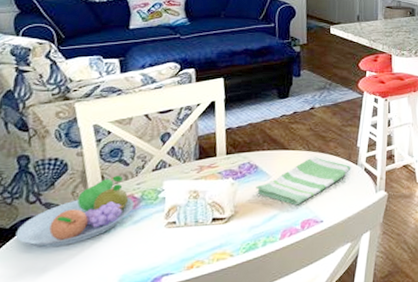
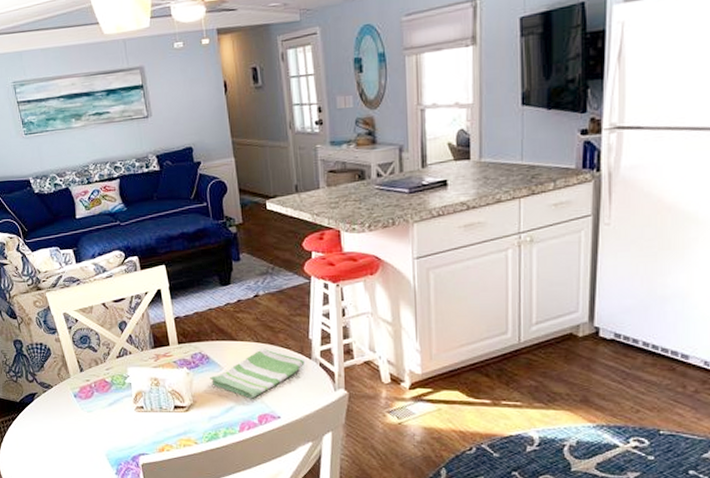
fruit bowl: present [15,175,135,248] -> none [24,360,107,421]

